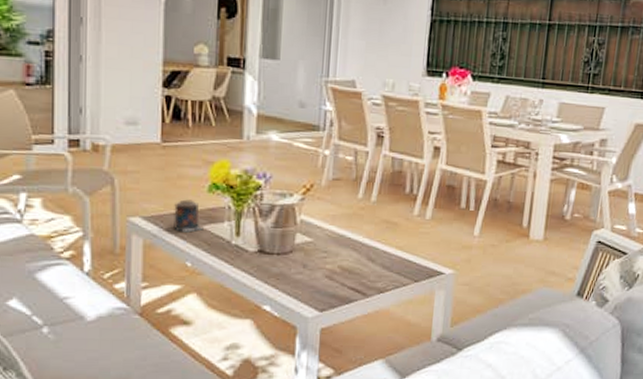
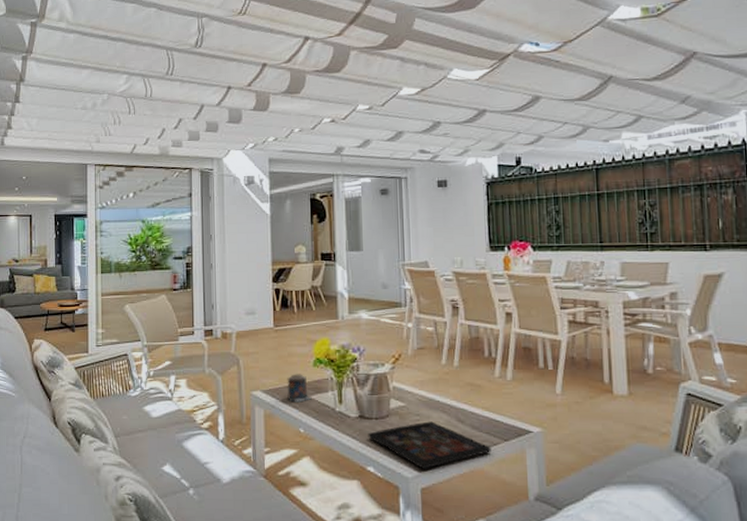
decorative tray: none [266,259,400,309] -> present [368,421,491,469]

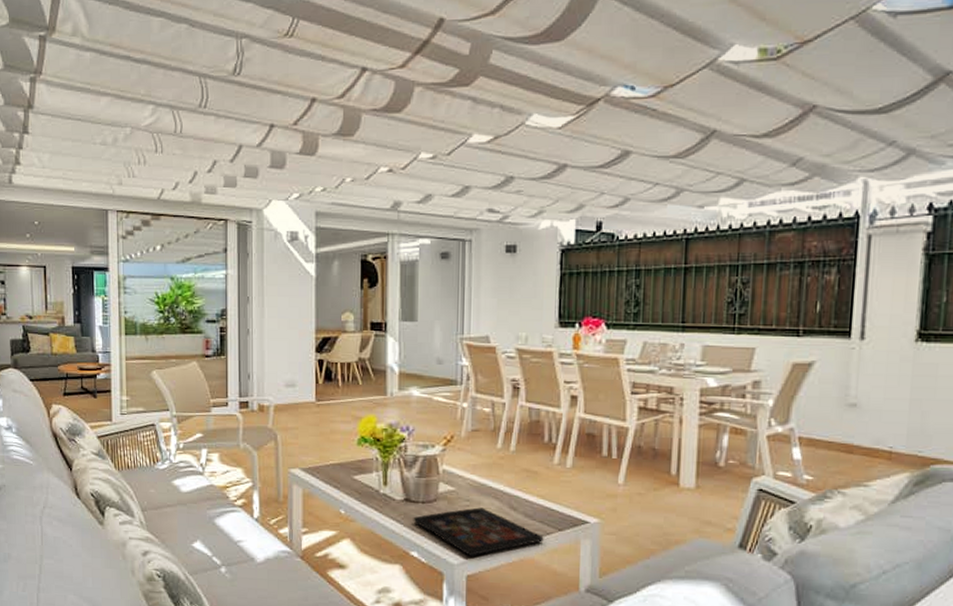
candle: present [287,374,312,402] -> none [328,452,355,483]

